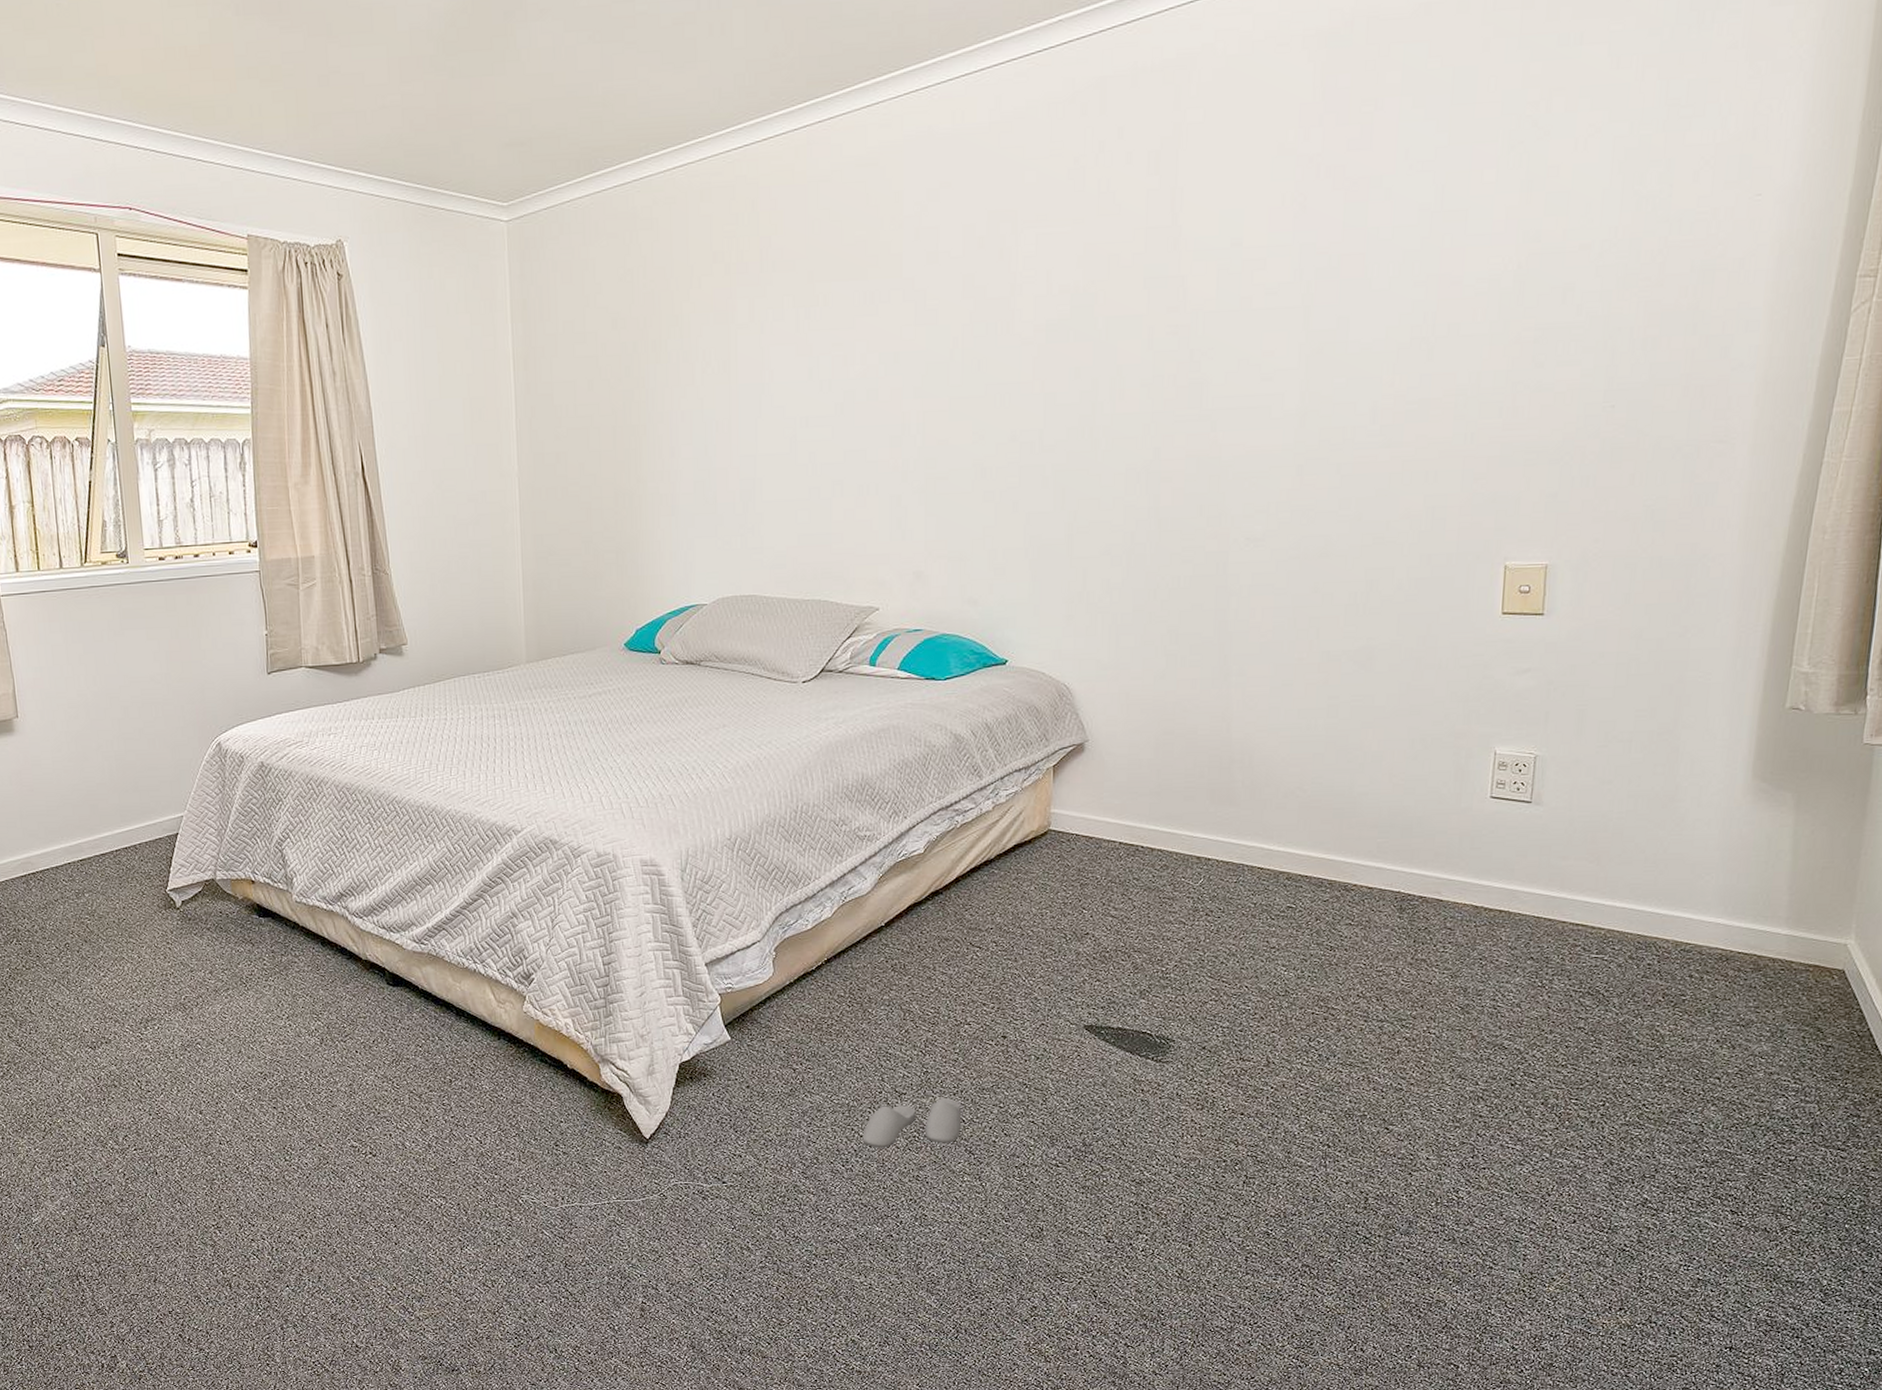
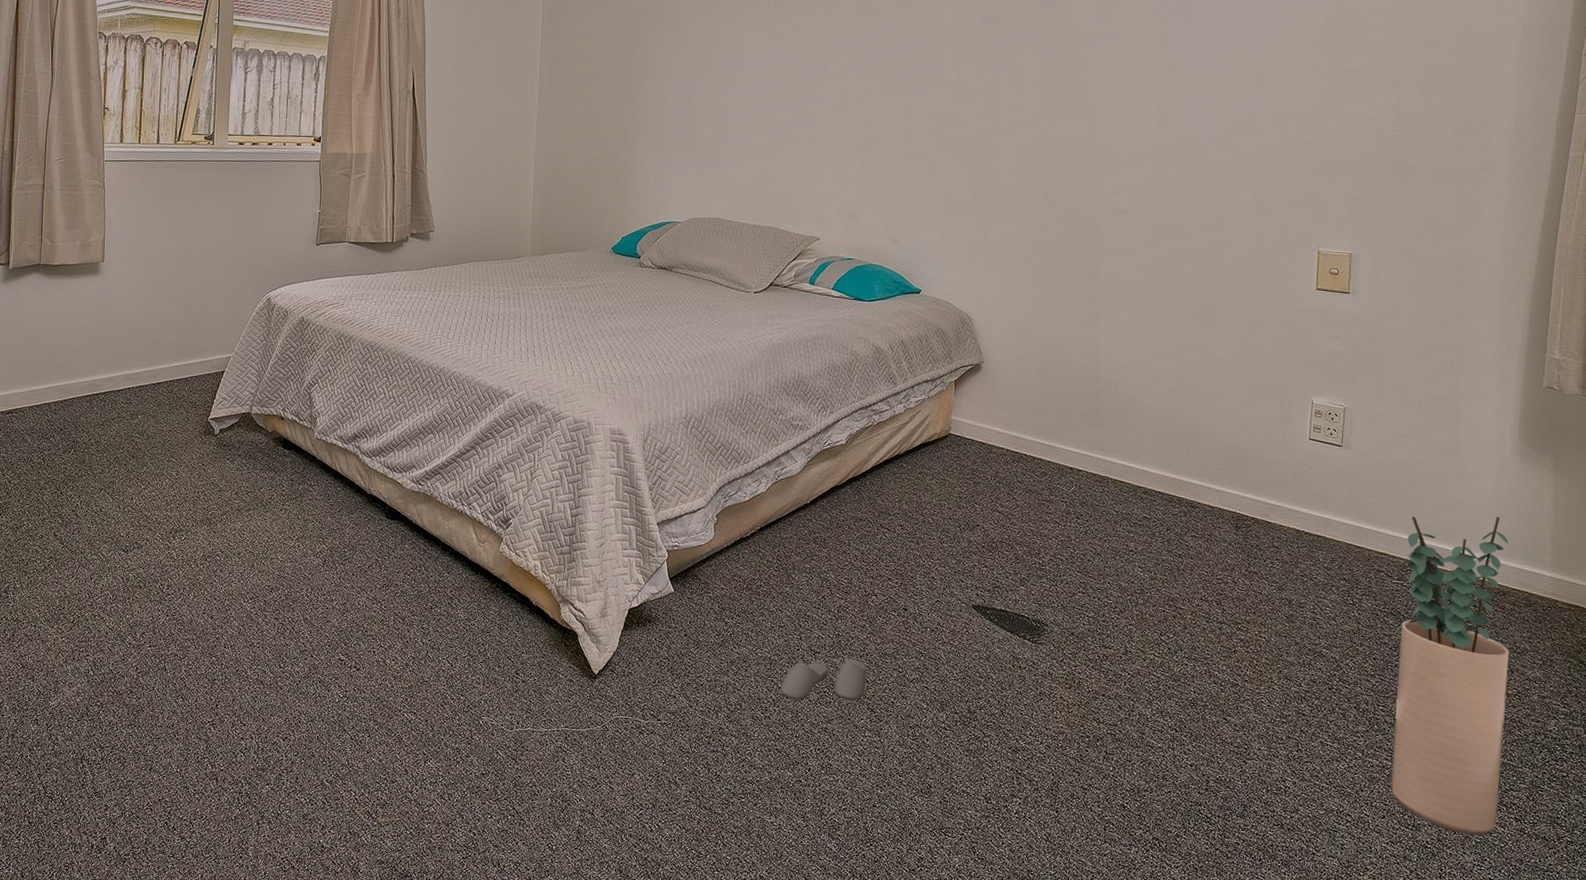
vase: none [1583,869,1735,1234] -> present [1391,516,1509,836]

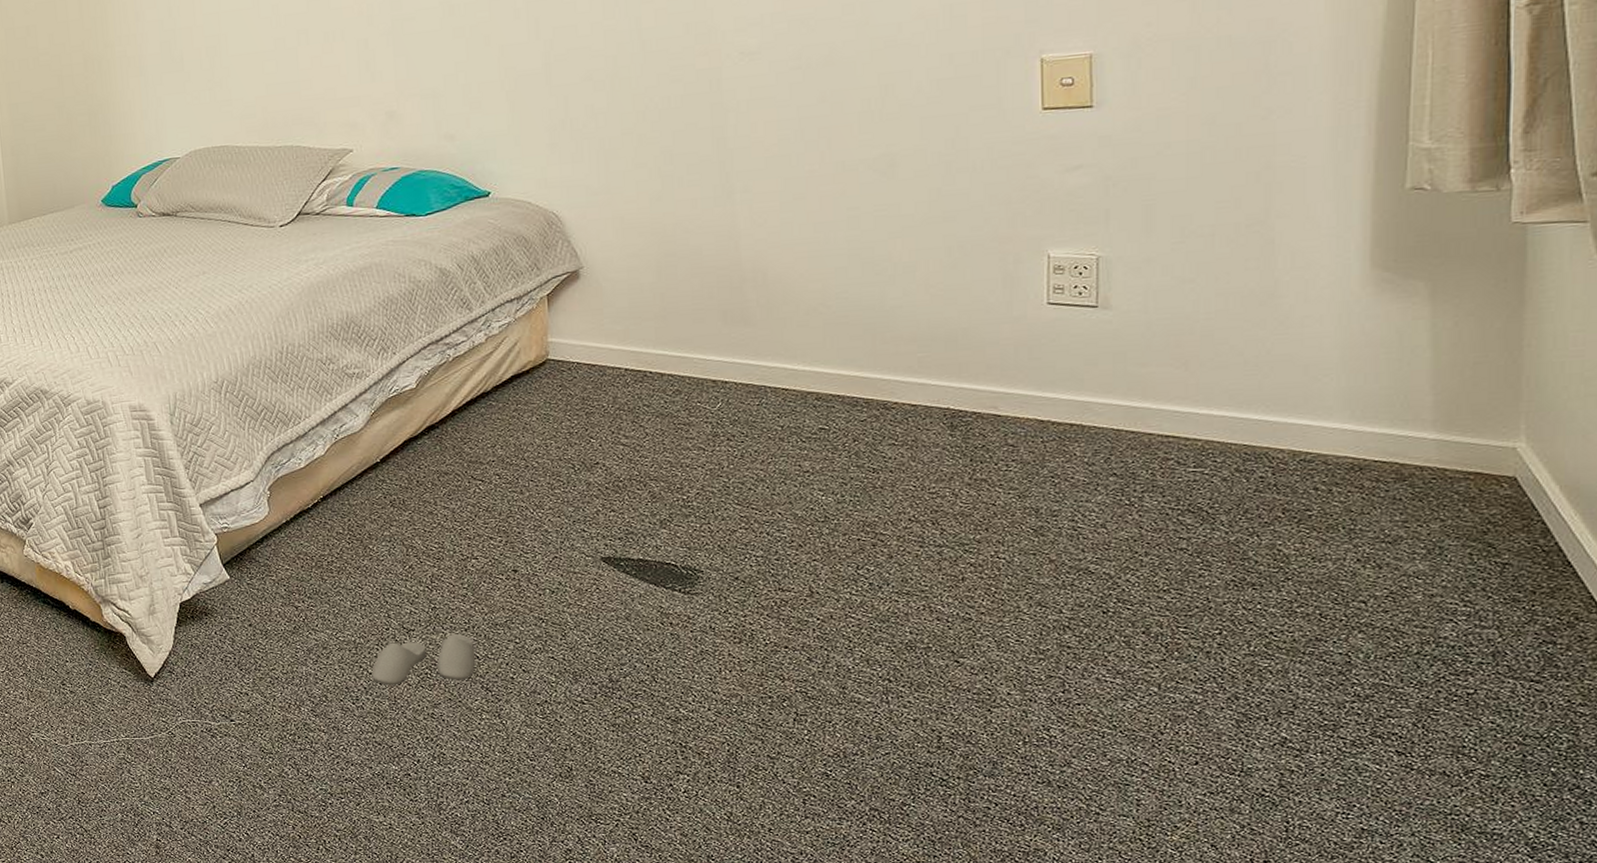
vase: present [1391,516,1509,836] -> none [1204,369,1374,778]

